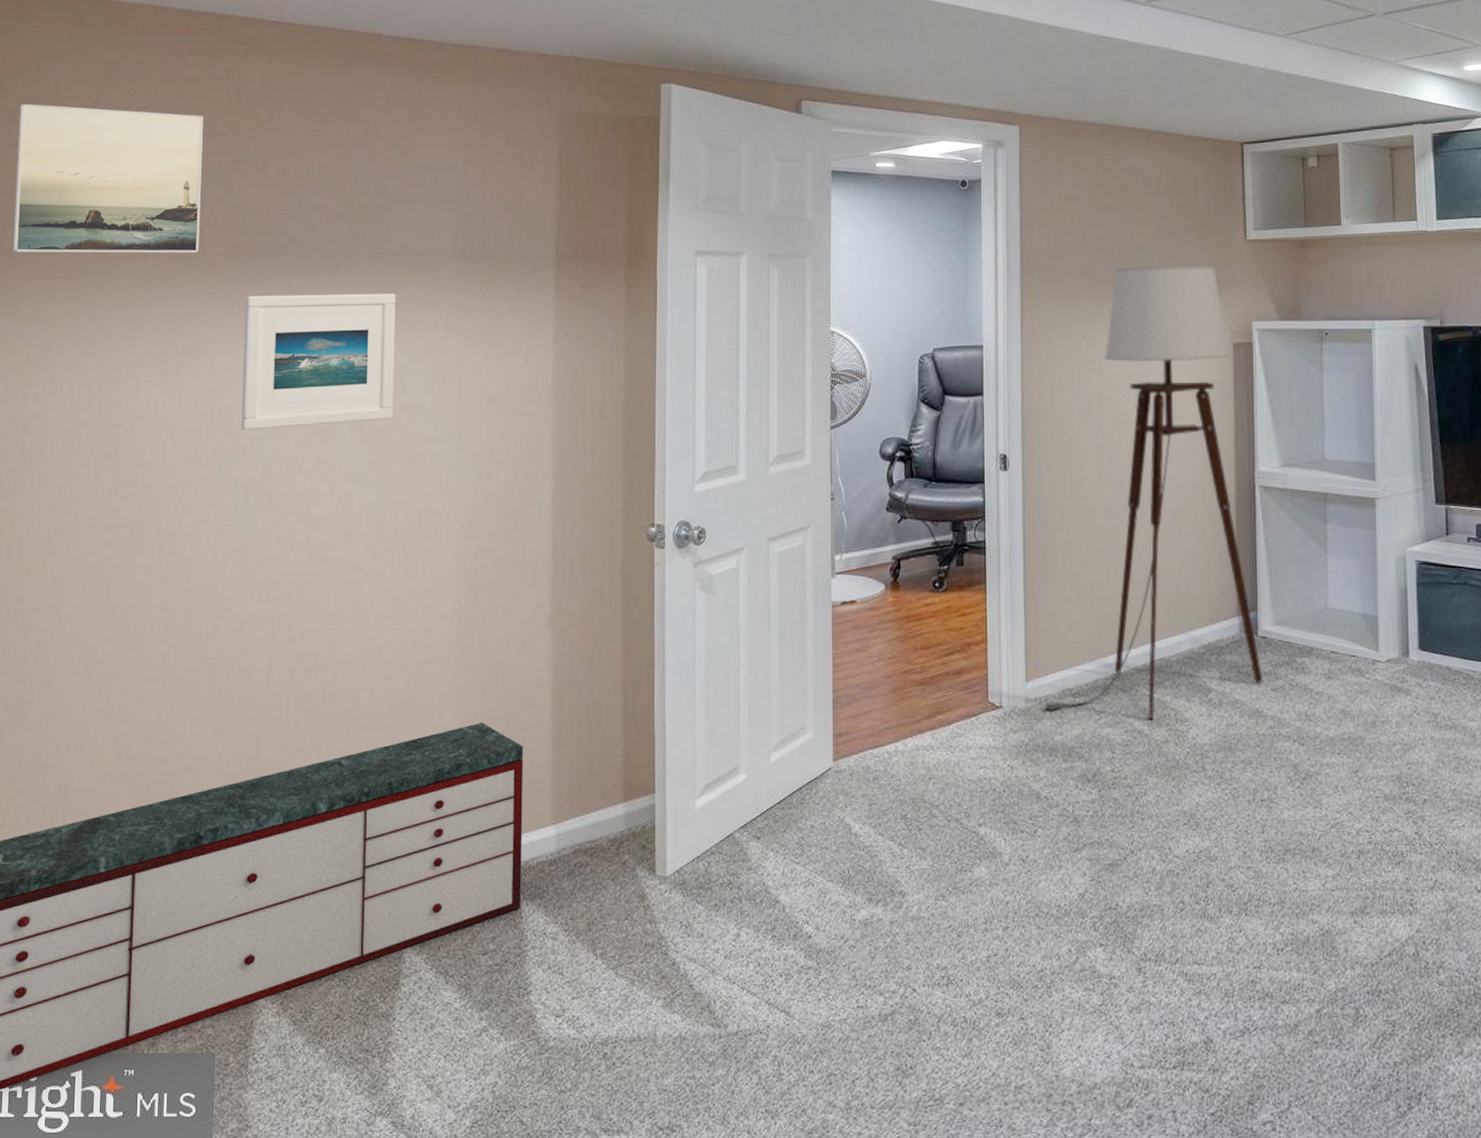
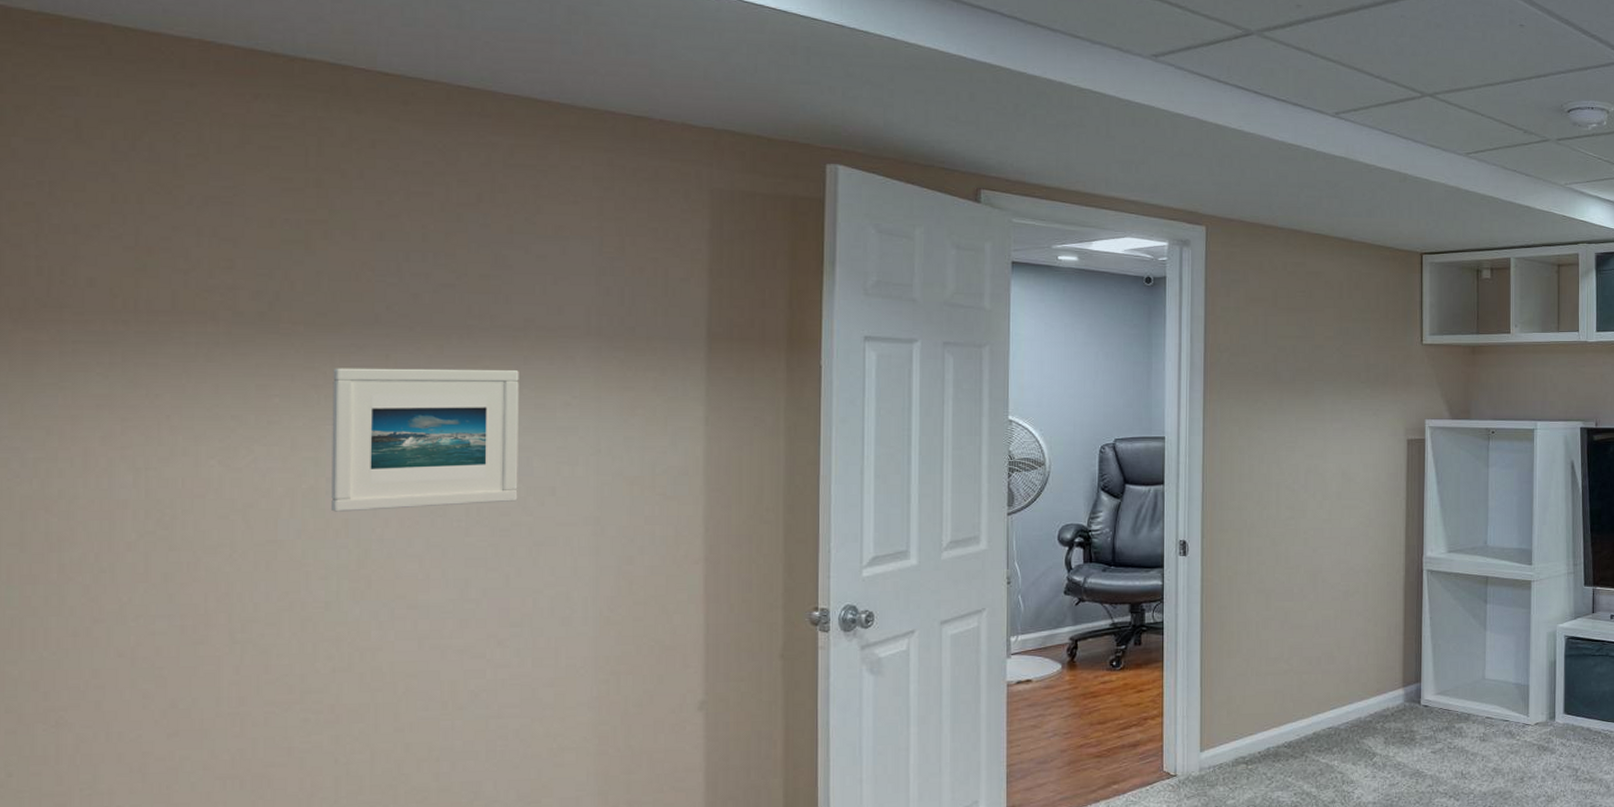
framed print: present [12,103,204,254] -> none [23,142,275,319]
floor lamp: present [1039,266,1263,721] -> none [1213,365,1424,783]

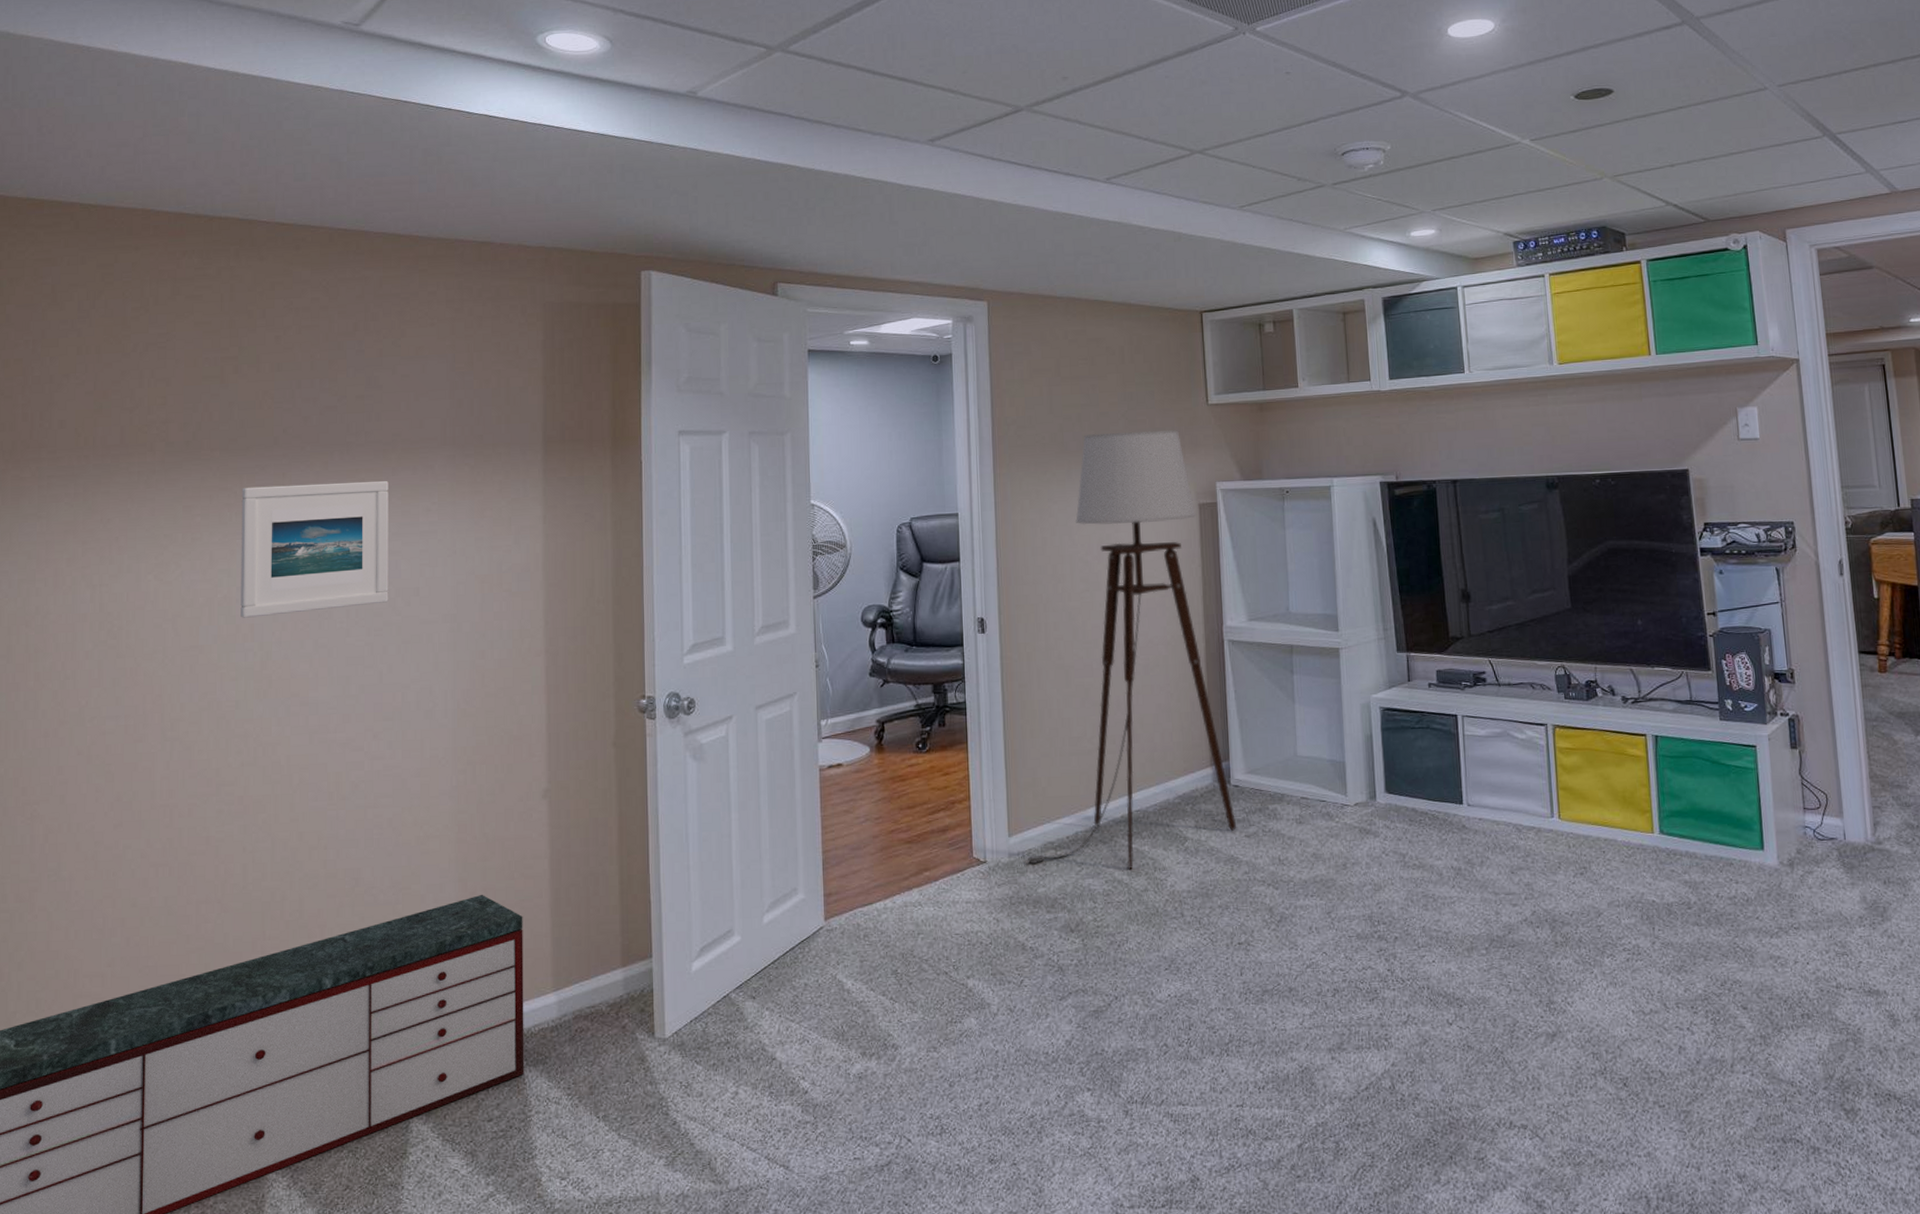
floor lamp: none [1213,365,1424,783] -> present [1022,430,1237,870]

